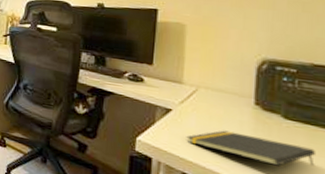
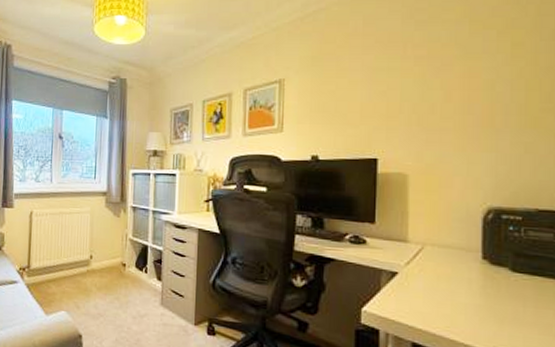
notepad: present [186,130,315,167] -> none [414,290,544,324]

